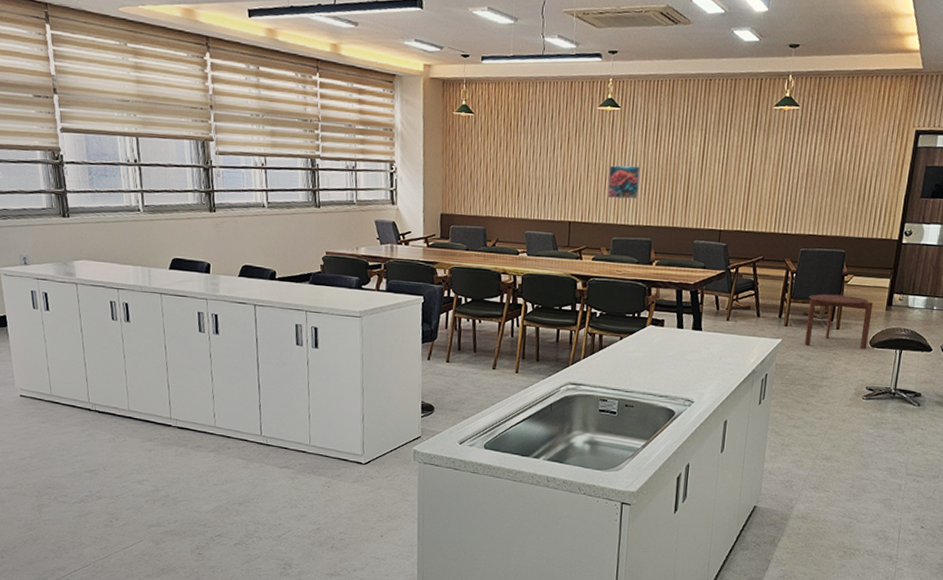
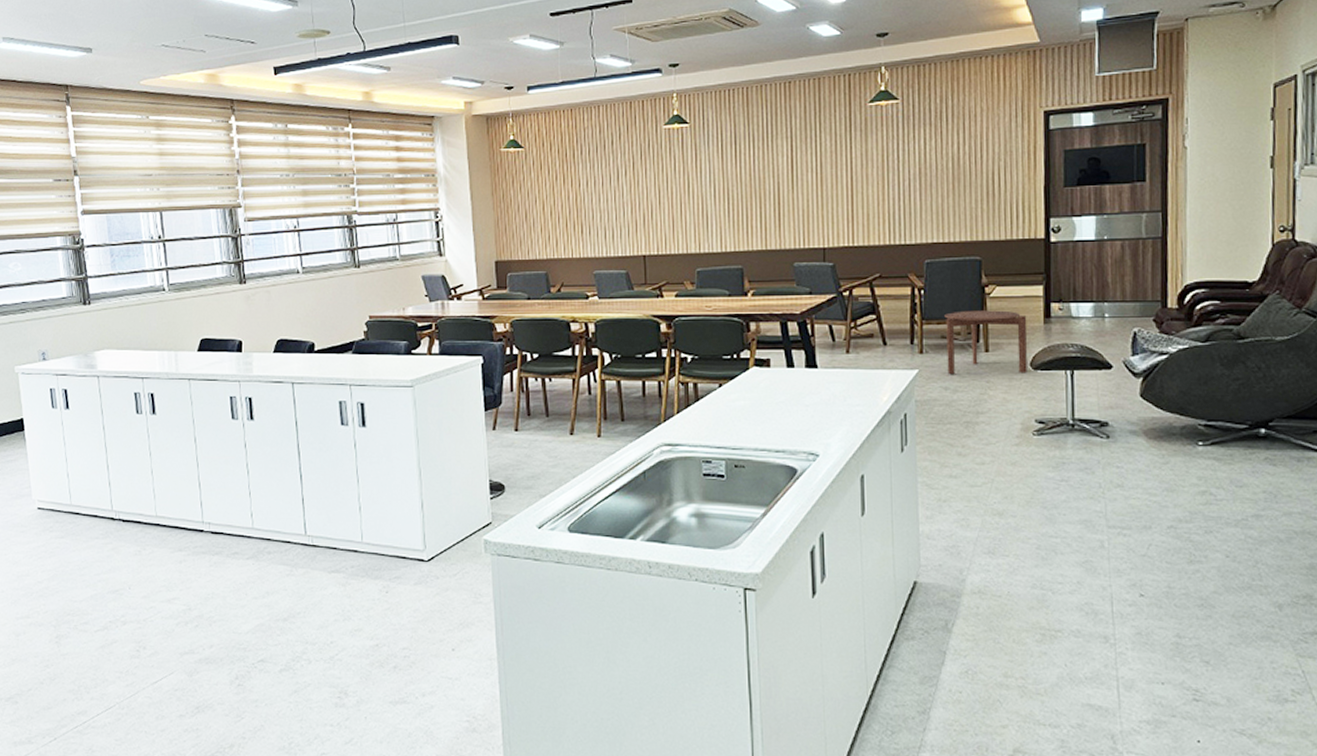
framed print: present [607,165,641,200] -> none [683,185,722,225]

